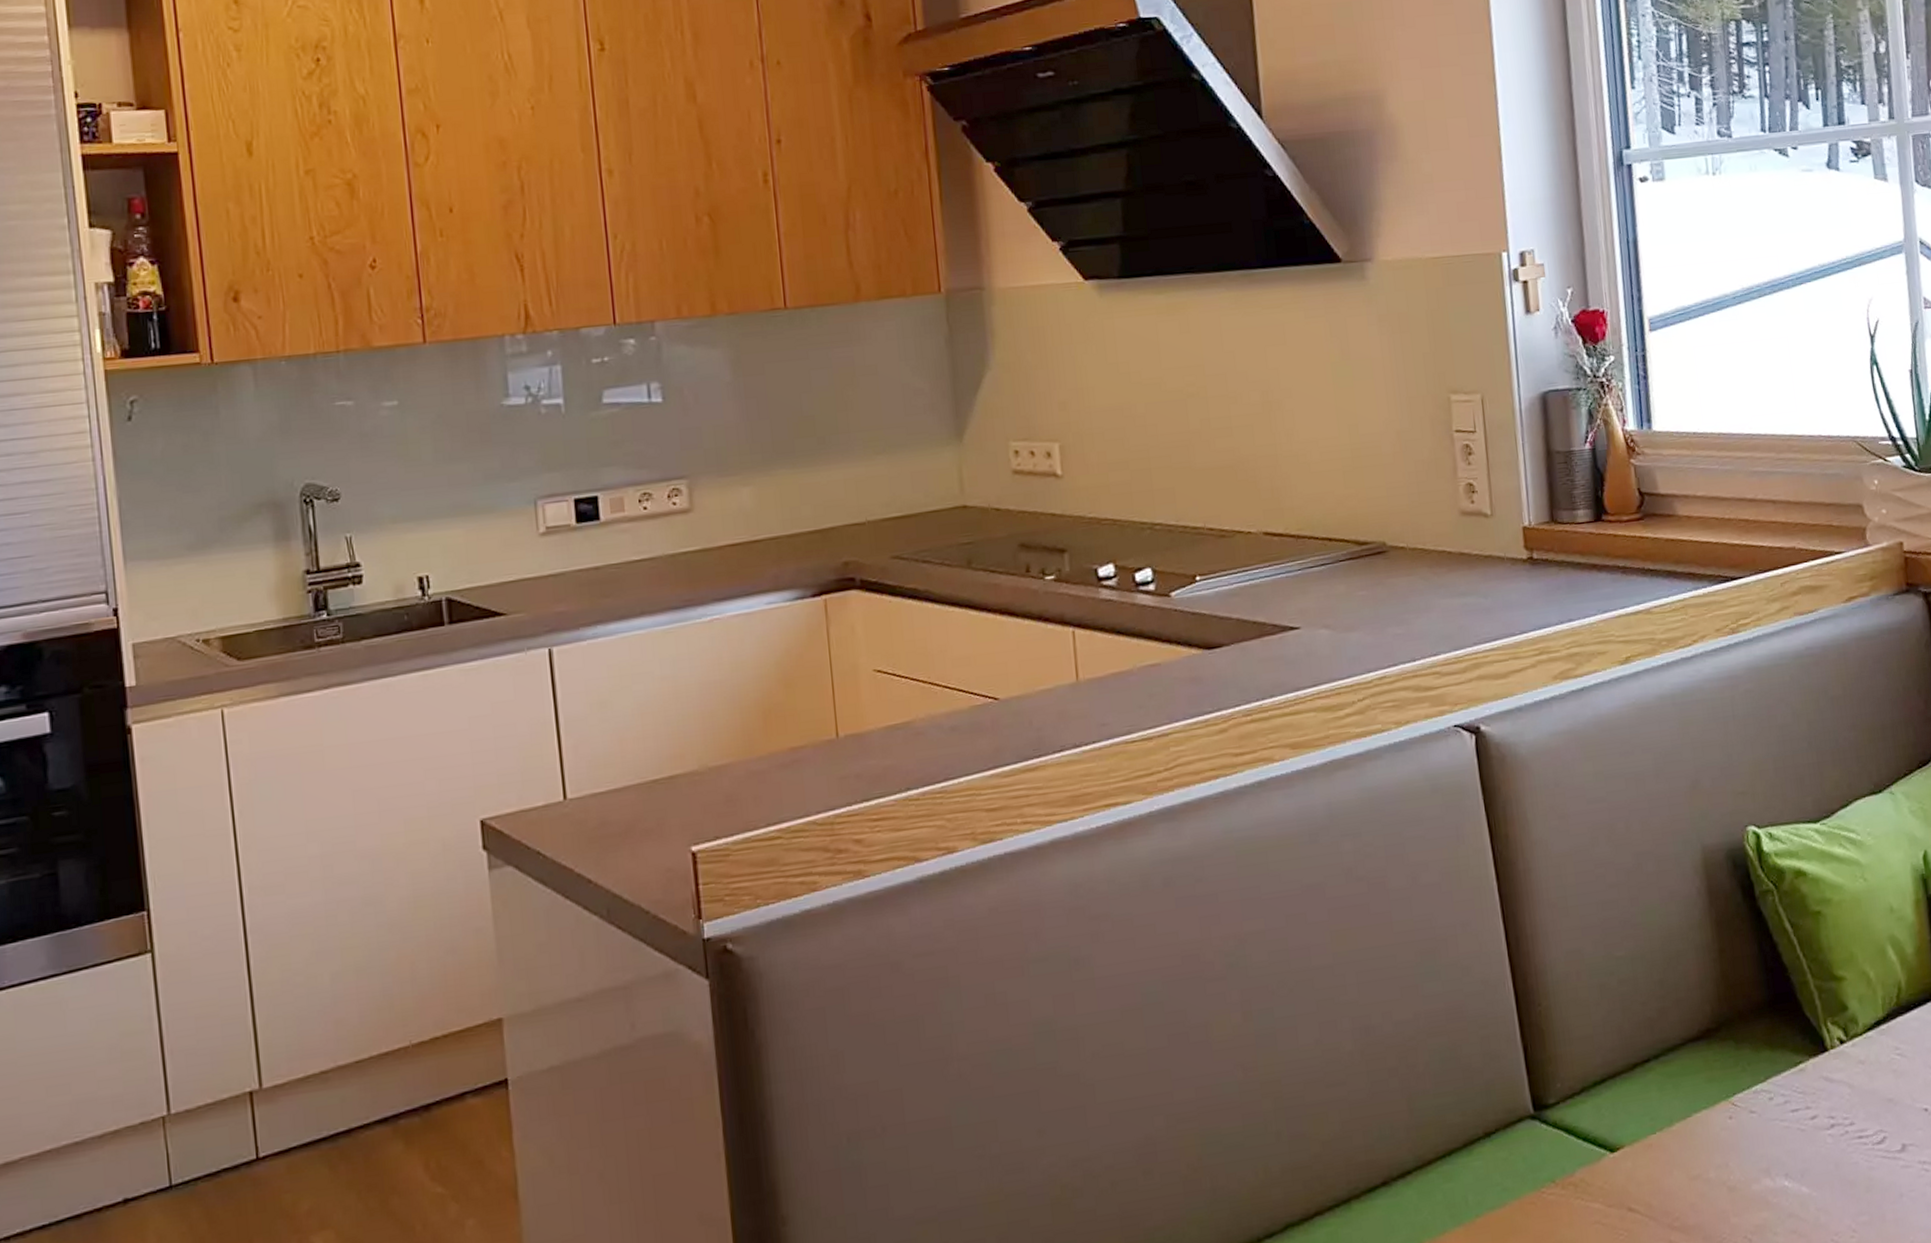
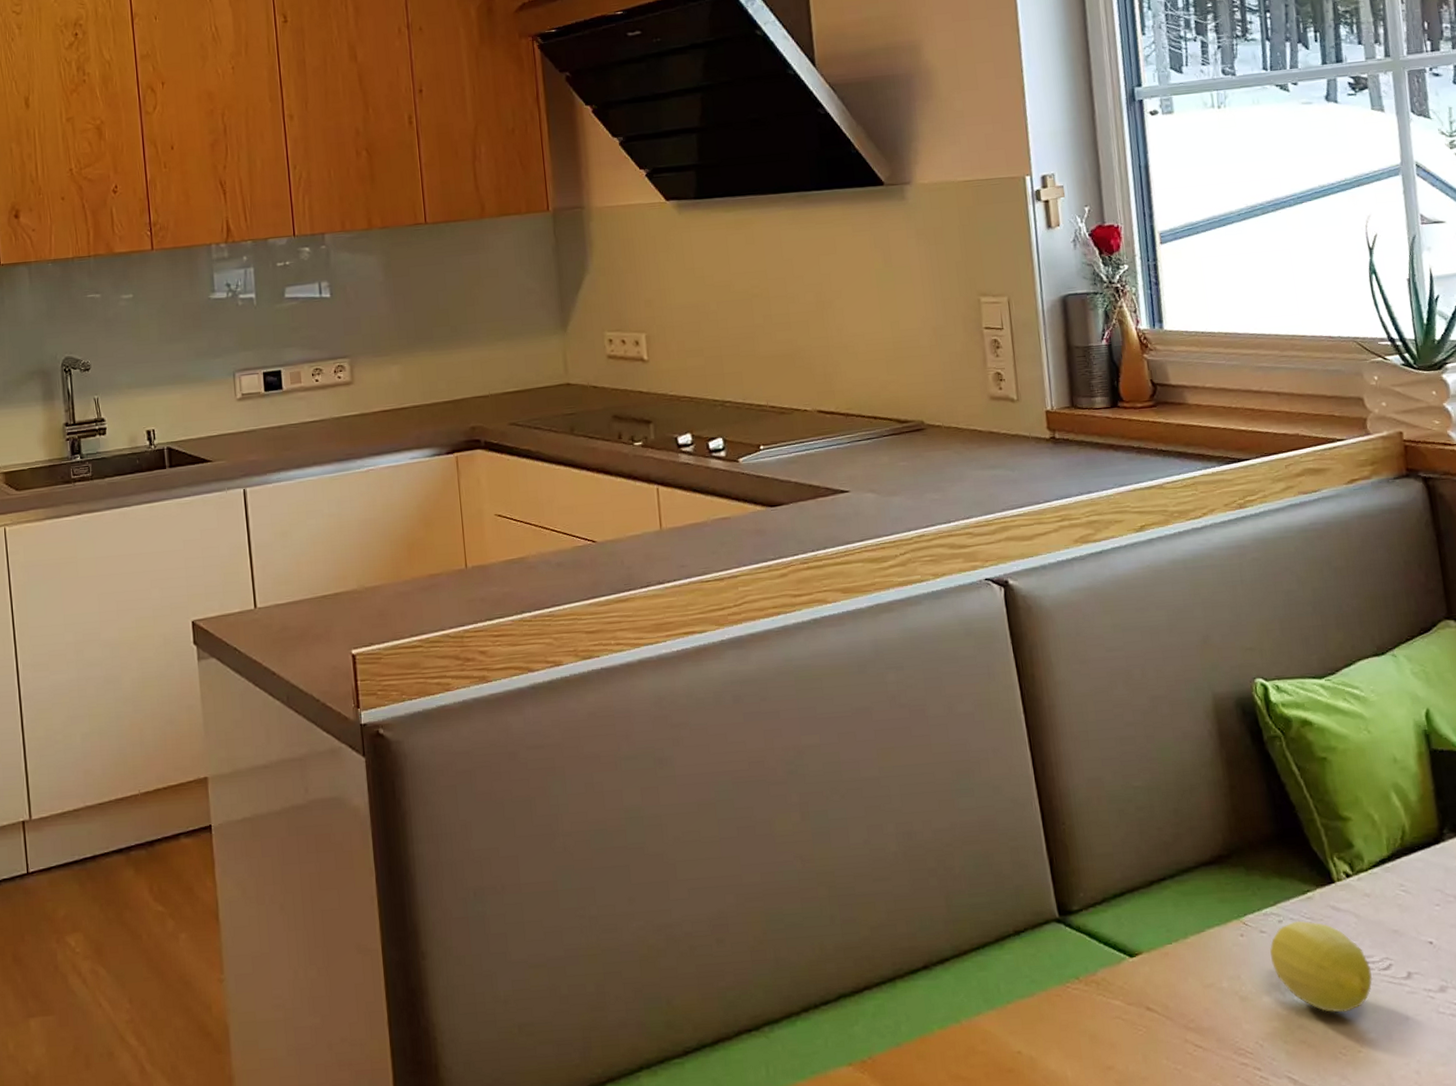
fruit: none [1760,1096,1867,1196] -> present [1270,920,1373,1013]

